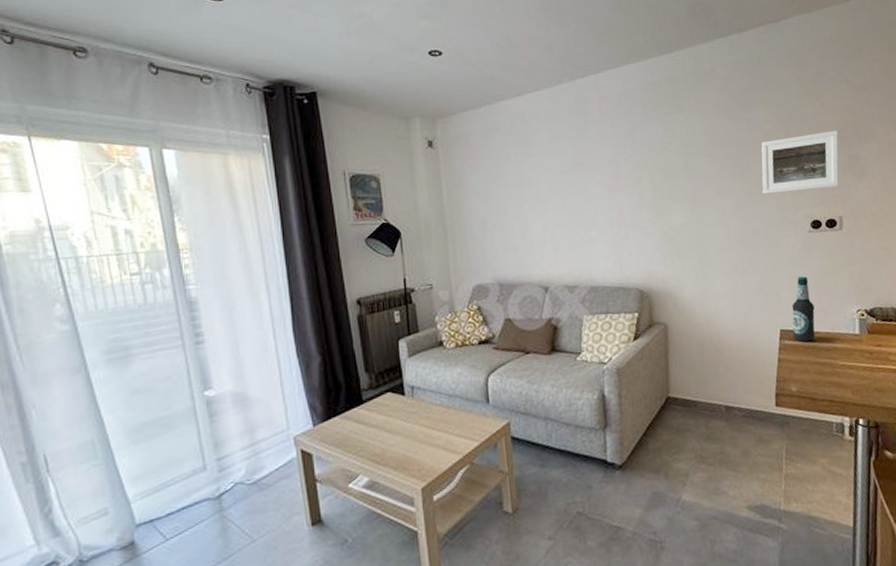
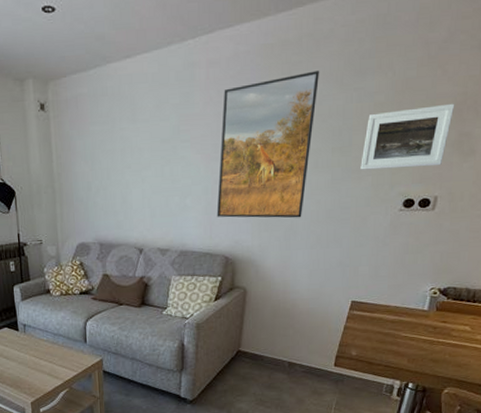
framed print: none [618,104,714,248] -> present [216,70,320,218]
bottle: present [791,276,816,342] -> none [362,253,389,314]

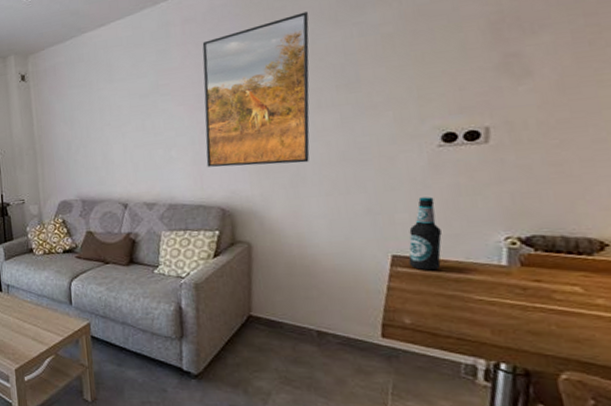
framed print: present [360,103,455,170] -> none [375,23,490,106]
bottle: none [362,253,389,314] -> present [408,197,442,271]

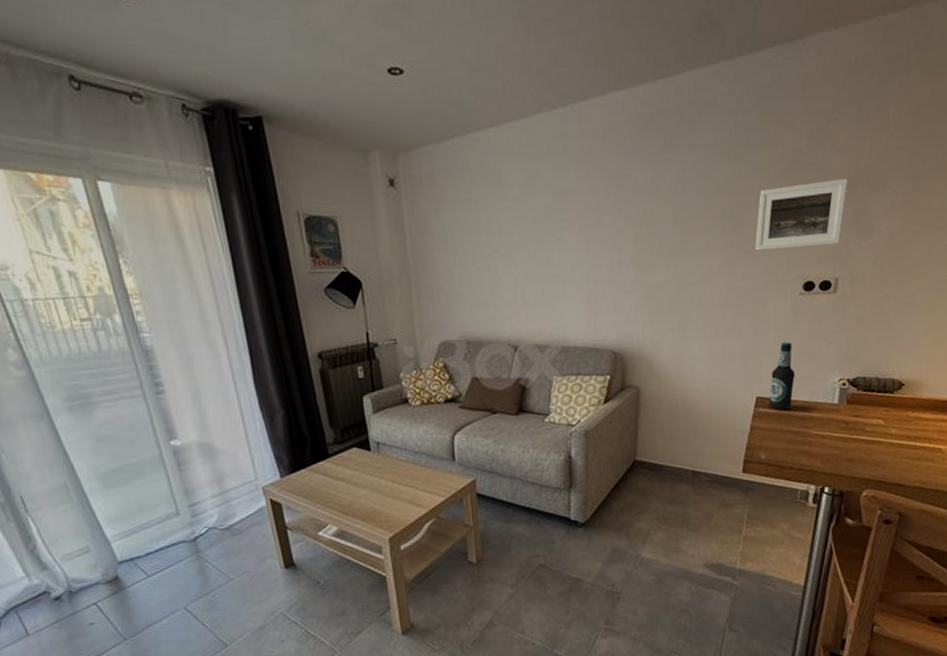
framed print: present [202,11,310,167] -> none [600,142,705,307]
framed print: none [375,23,490,106] -> present [755,178,848,251]

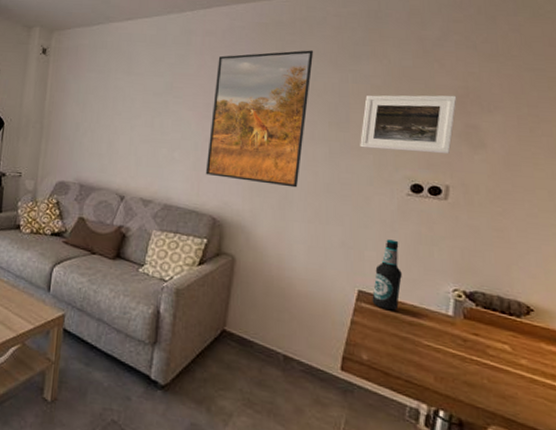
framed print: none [600,142,705,307] -> present [205,50,314,188]

